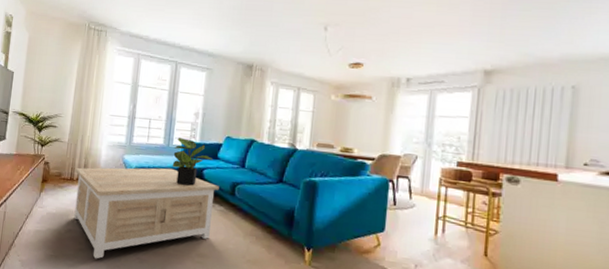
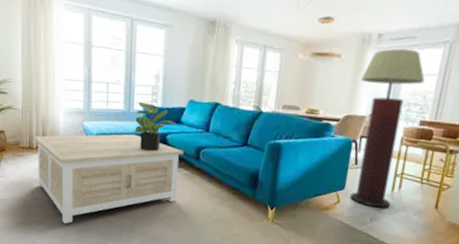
floor lamp: none [391,92,457,254] -> present [350,48,425,208]

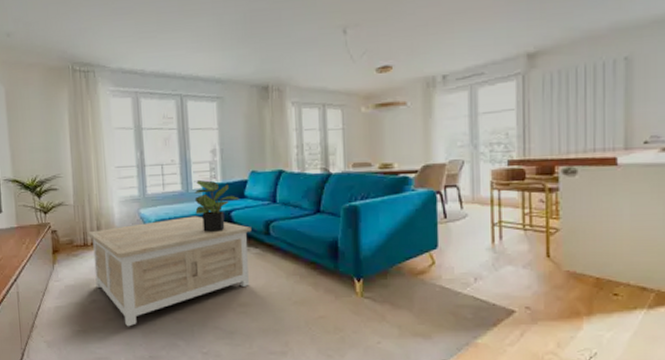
floor lamp: present [350,48,425,208] -> none [433,86,503,265]

